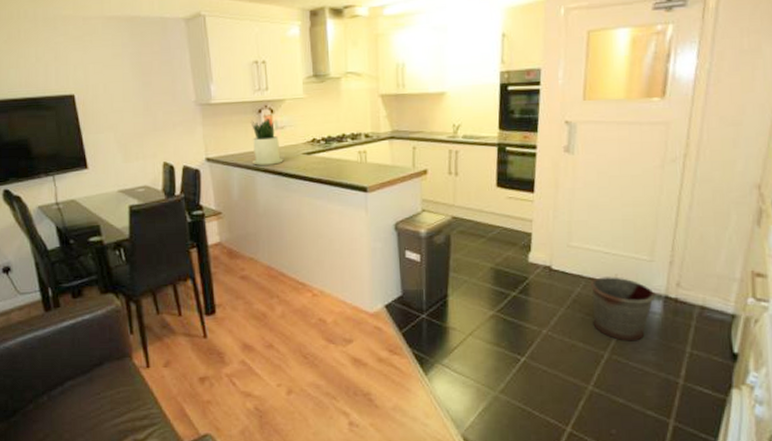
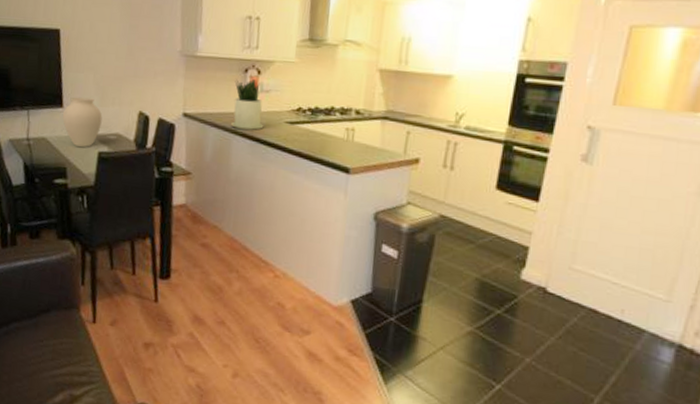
vase: none [89,156,128,204] -> present [63,97,103,148]
bucket: present [590,277,656,341] -> none [586,309,667,391]

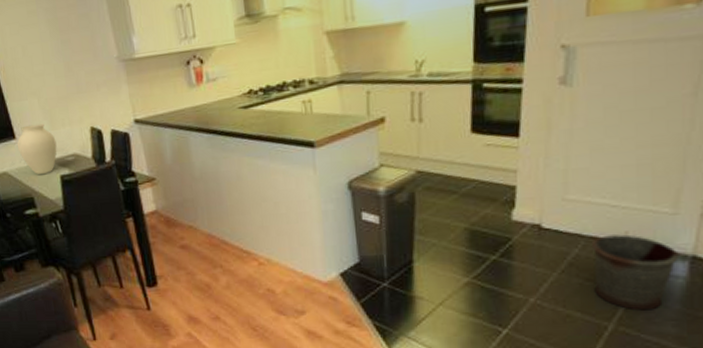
planter: present [231,79,264,130] -> none [179,70,218,125]
bucket: none [586,309,667,391] -> present [591,234,679,311]

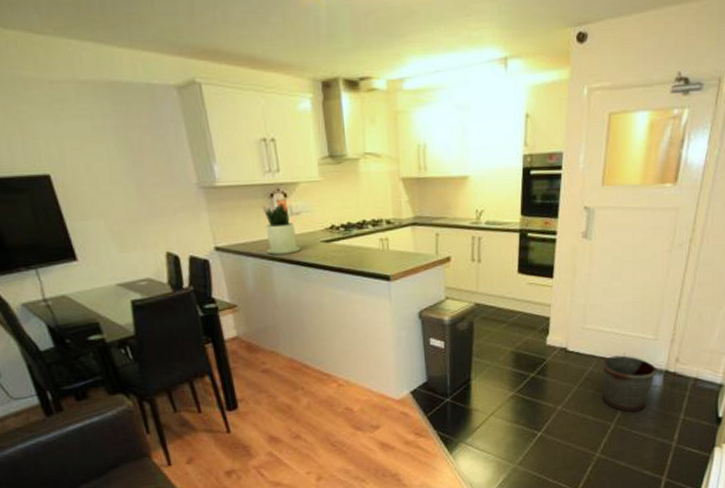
vase: present [17,123,57,175] -> none [79,246,128,300]
planter: none [179,70,218,125] -> present [262,203,301,255]

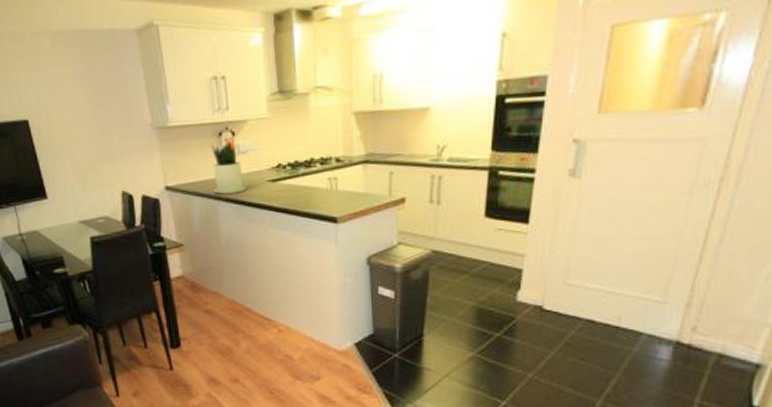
bucket: present [601,355,657,413] -> none [586,319,665,389]

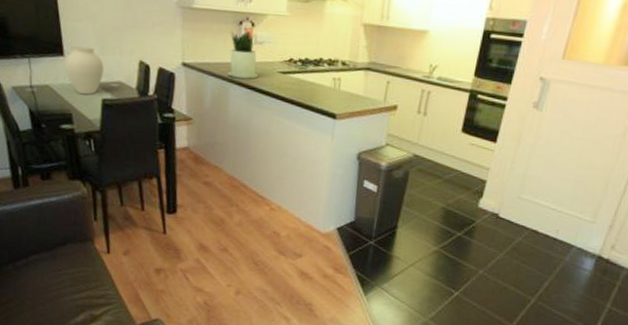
vase: none [49,185,88,236] -> present [65,46,104,95]

